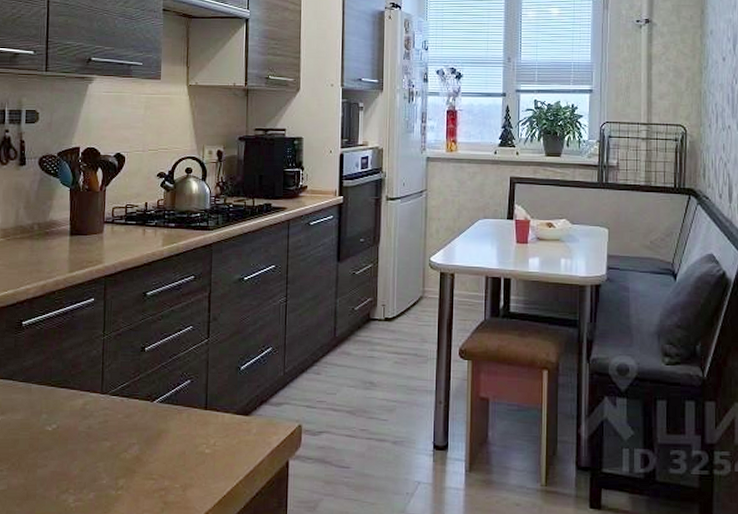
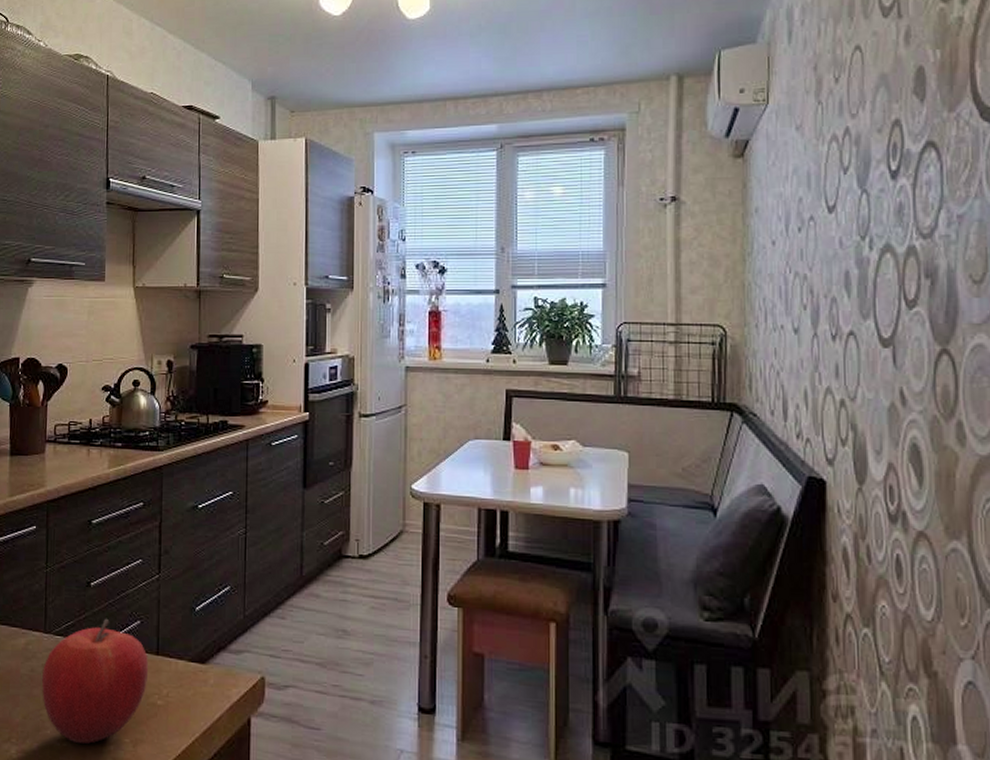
fruit: none [98,379,198,490] -> present [41,618,149,744]

